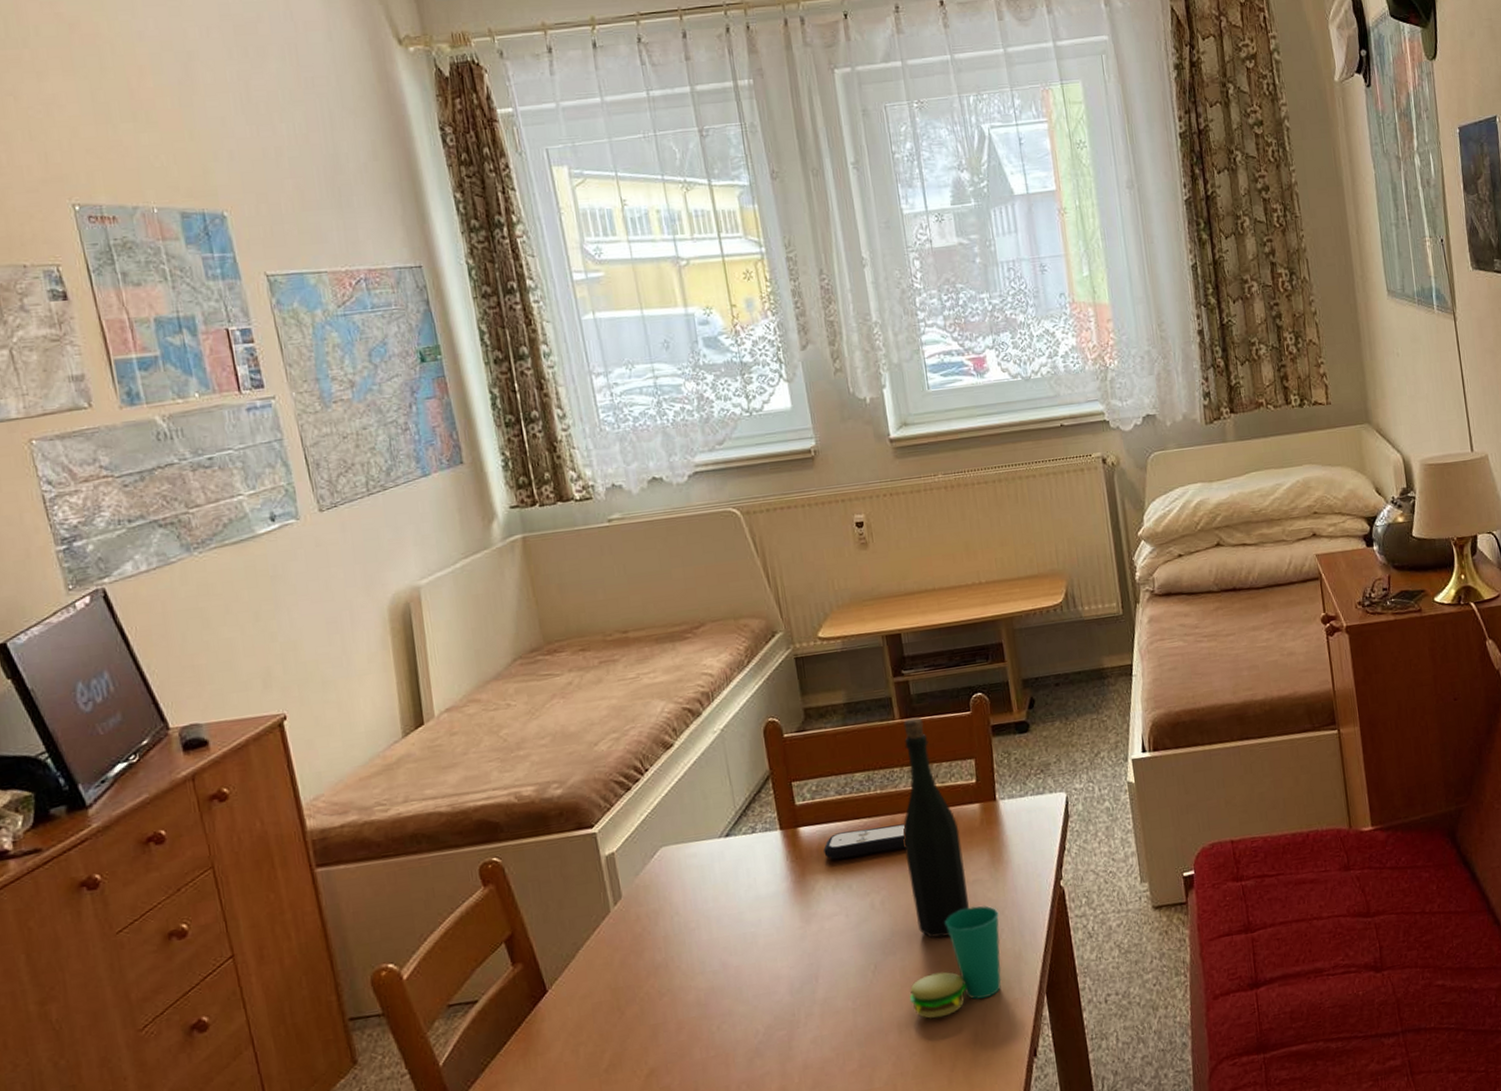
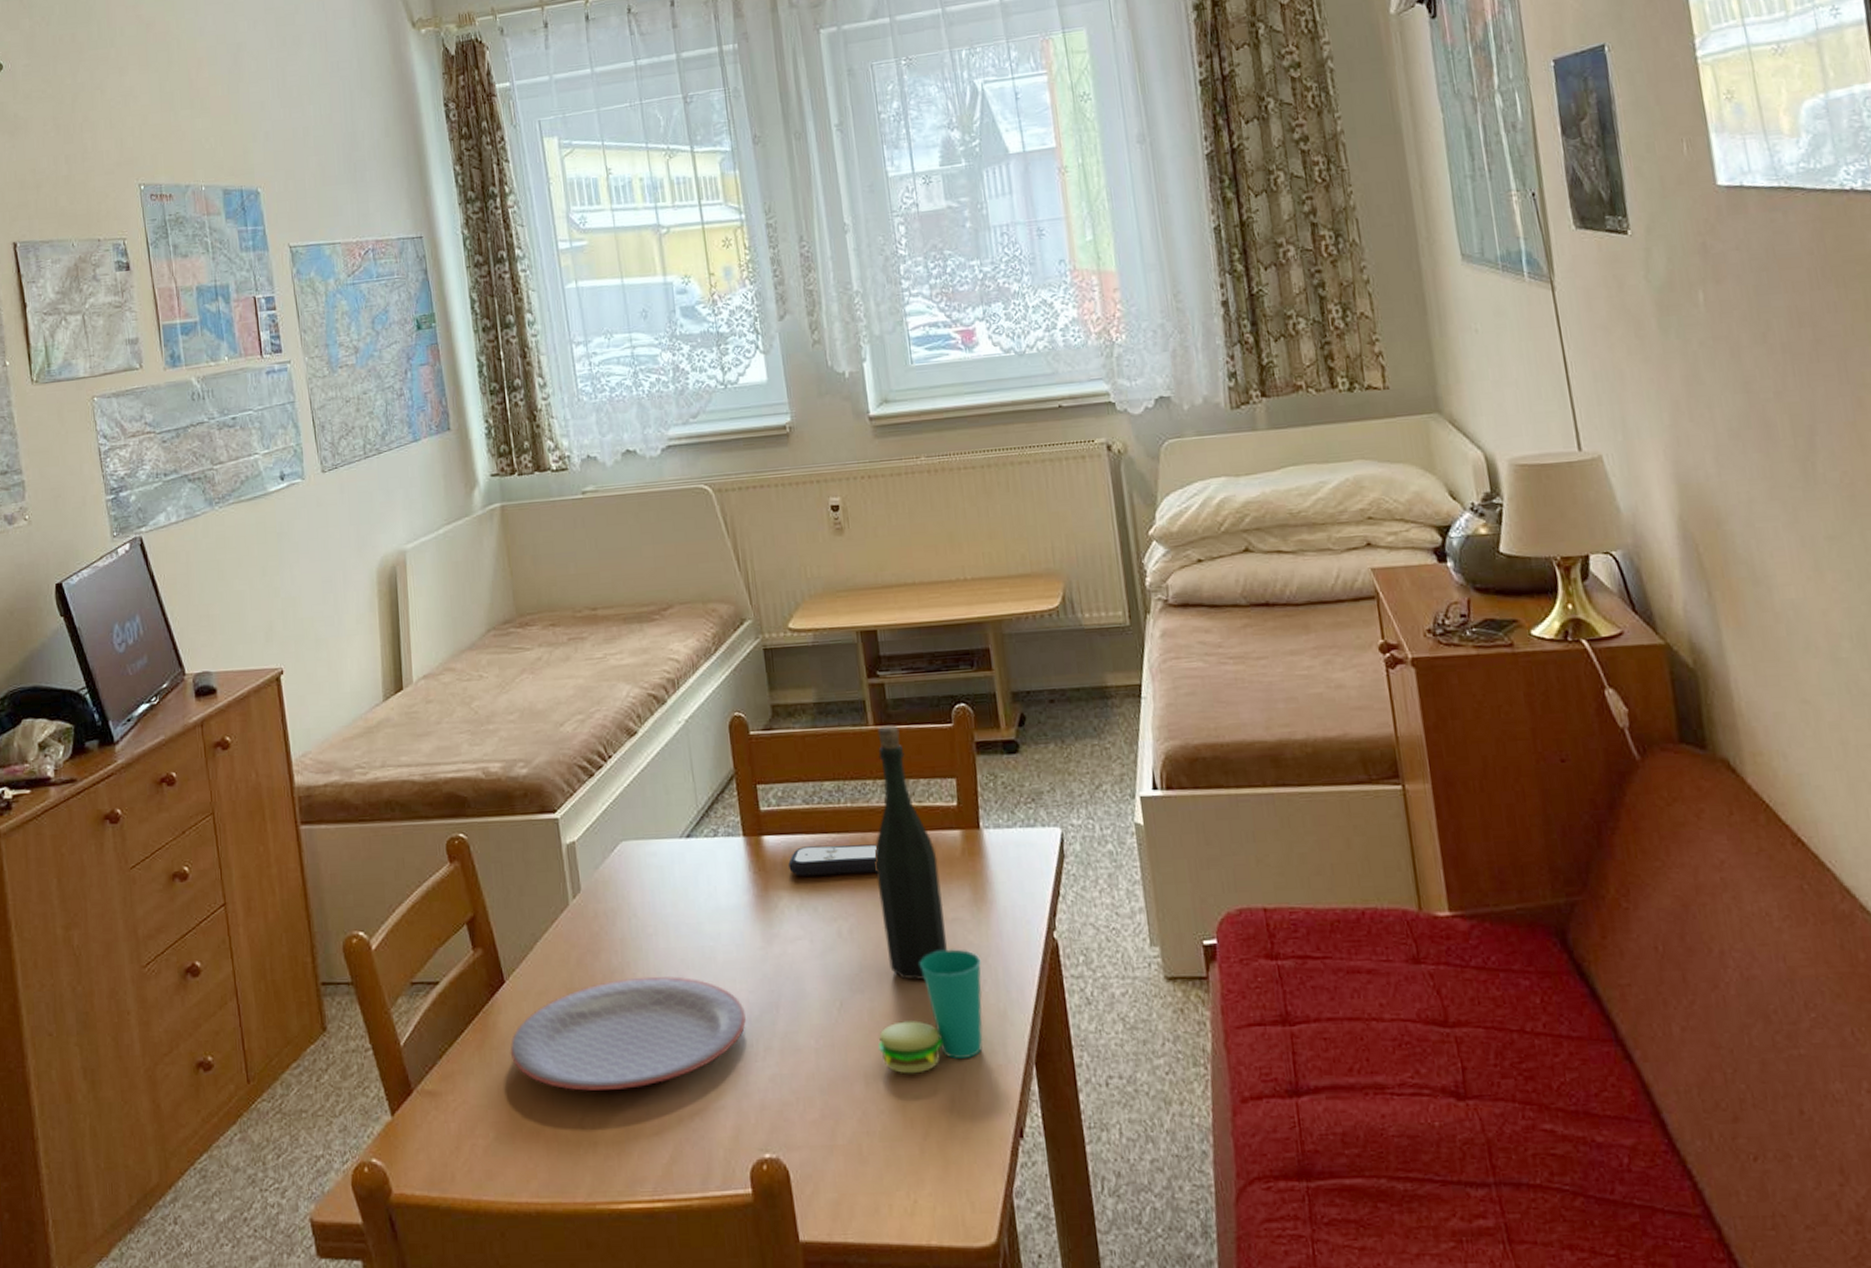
plate: none [555,963,788,1081] -> present [510,976,746,1091]

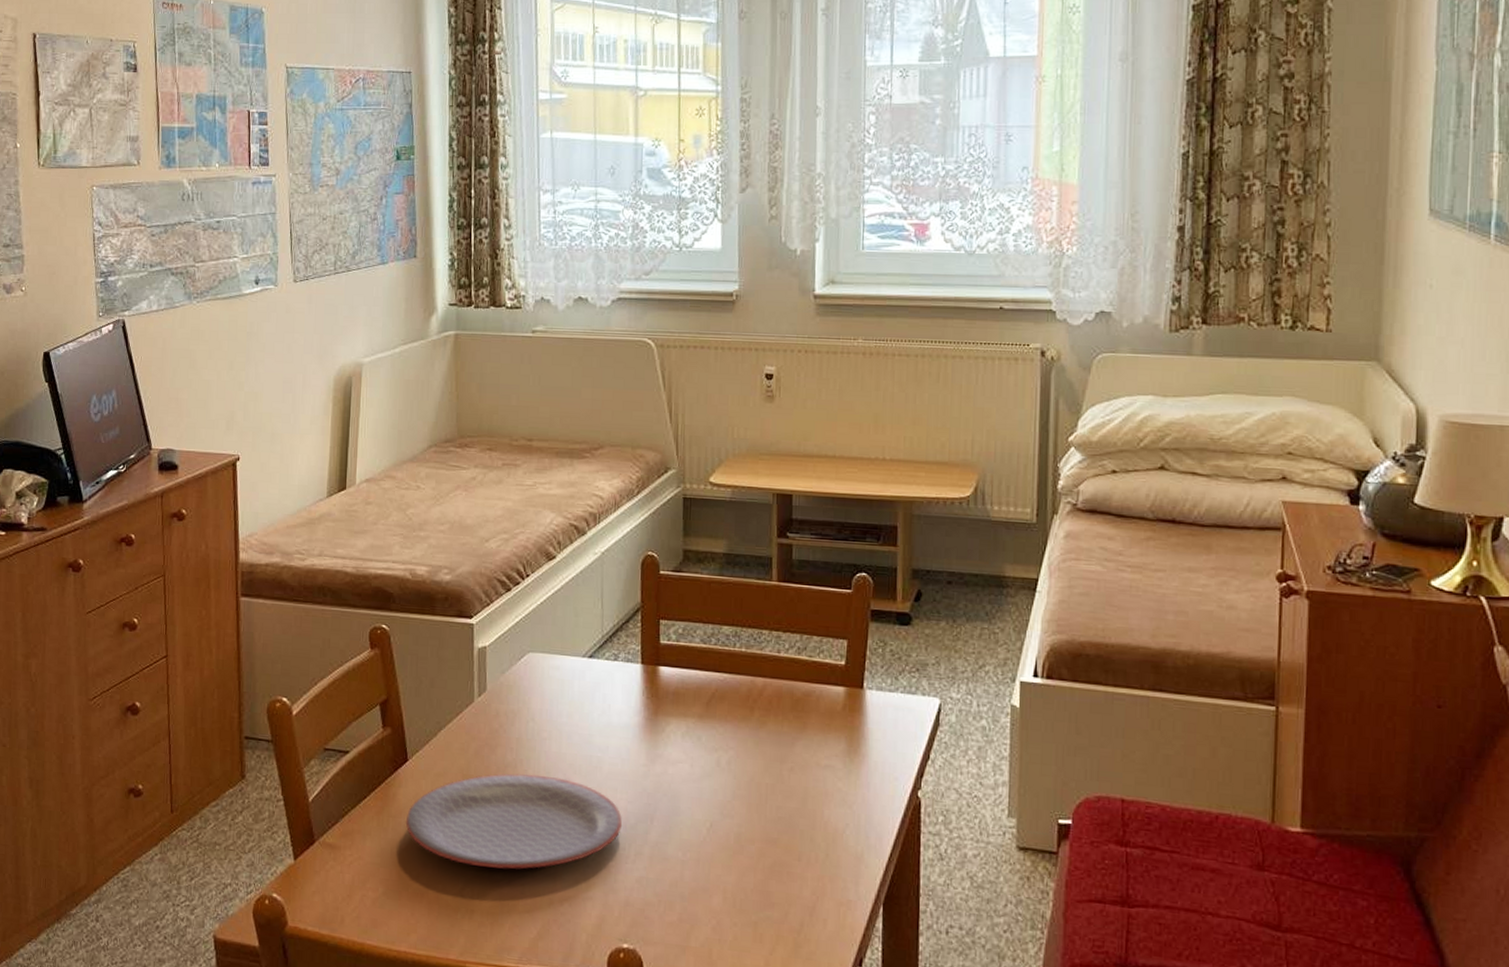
remote control: present [788,844,878,877] -> none [680,681,765,714]
bottle: present [874,725,947,980] -> none [759,583,819,815]
cup: present [877,949,983,1074] -> none [739,791,846,896]

